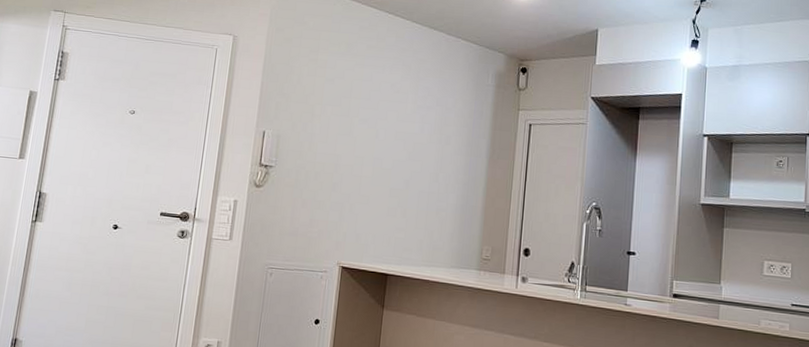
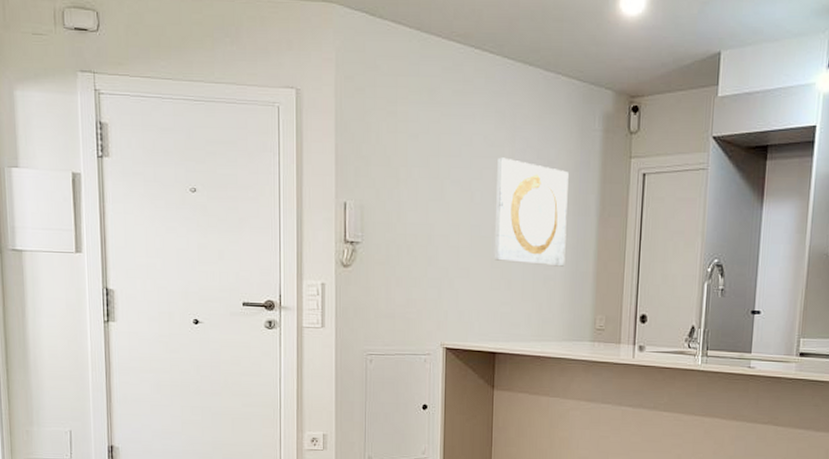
wall art: none [392,102,464,200] -> present [494,157,569,267]

